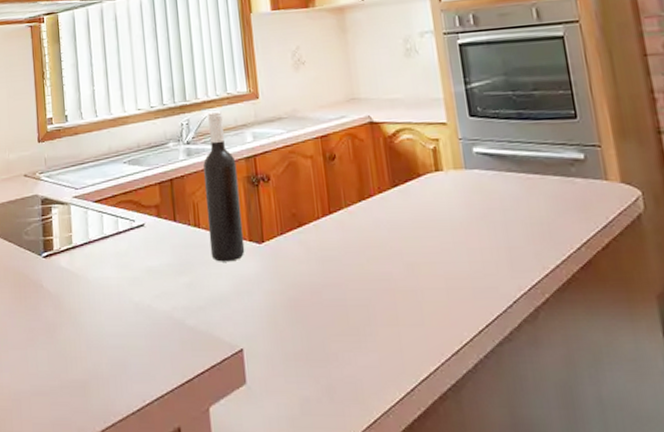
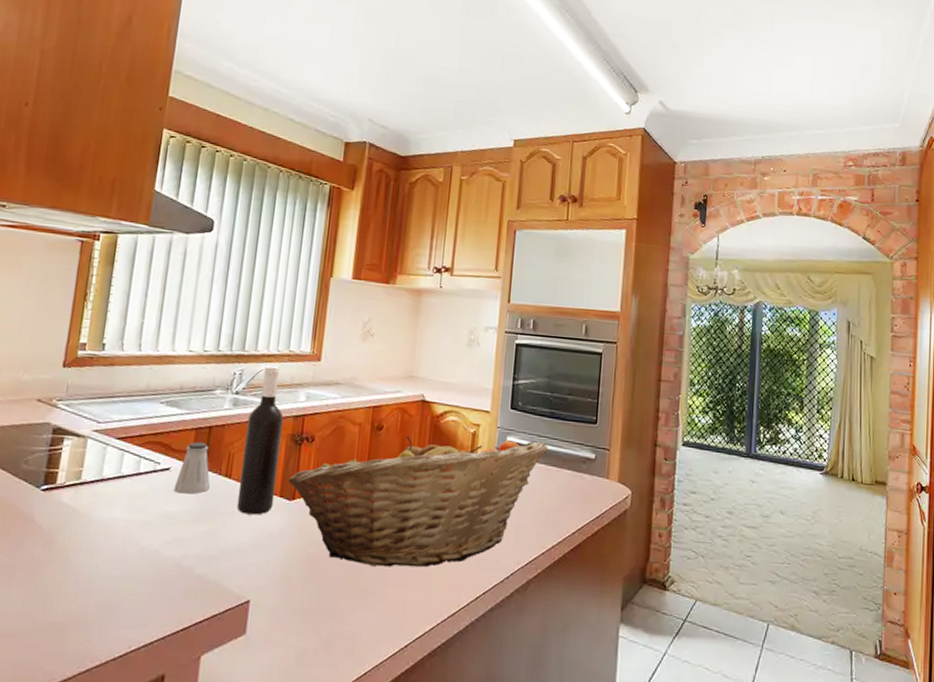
saltshaker: none [151,195,184,248] -> present [173,441,211,494]
fruit basket: none [253,148,525,305] -> present [288,435,548,568]

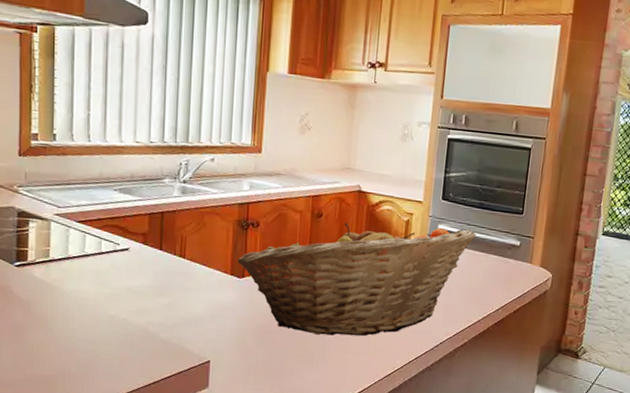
saltshaker: present [173,441,211,494] -> none [134,225,167,272]
wine bottle: present [236,365,284,515] -> none [192,156,230,290]

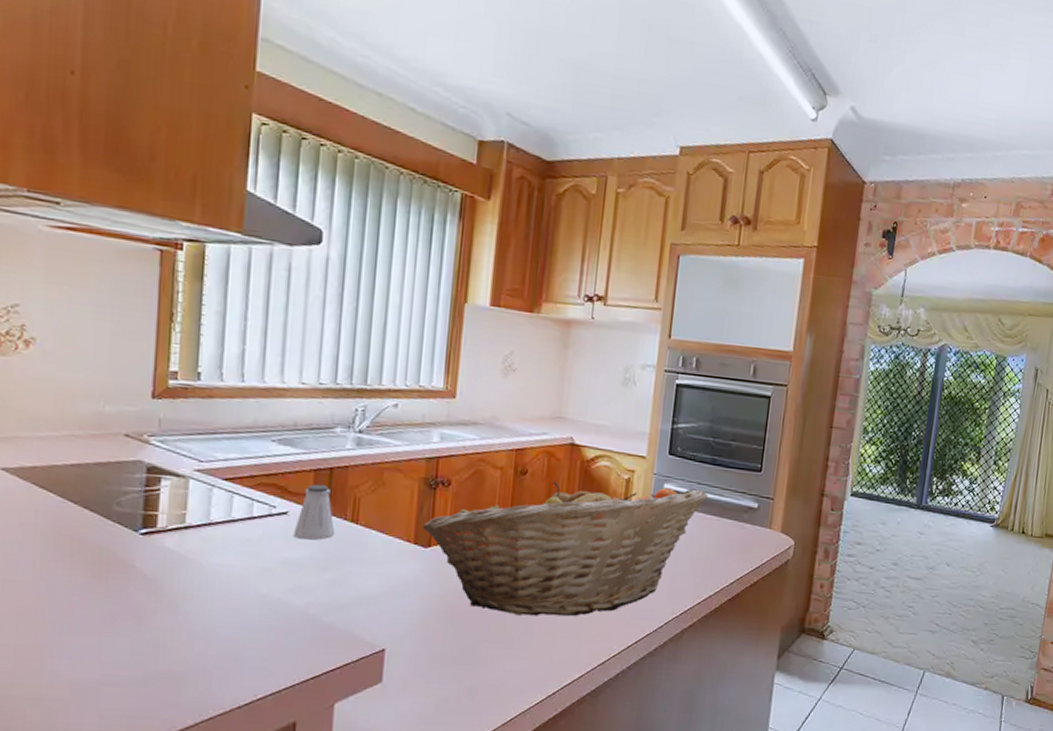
saltshaker: none [134,225,167,272] -> present [293,484,336,540]

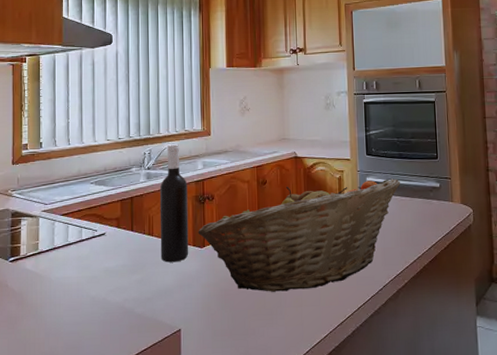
saltshaker: present [293,484,336,540] -> none [110,210,138,252]
wine bottle: none [366,402,415,563] -> present [159,144,189,263]

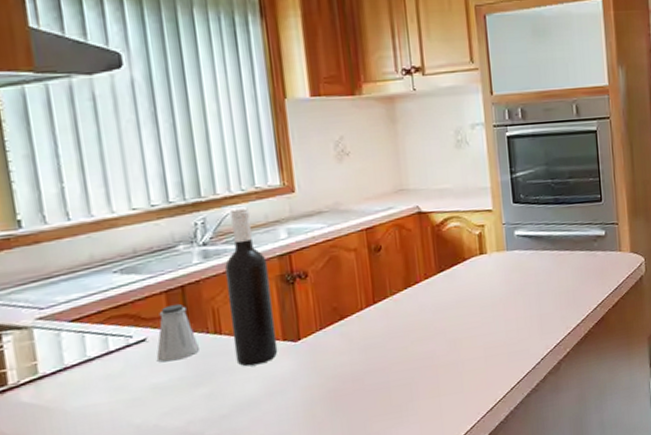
saltshaker: none [110,210,138,252] -> present [156,303,201,362]
fruit basket: present [198,178,401,292] -> none [288,229,558,387]

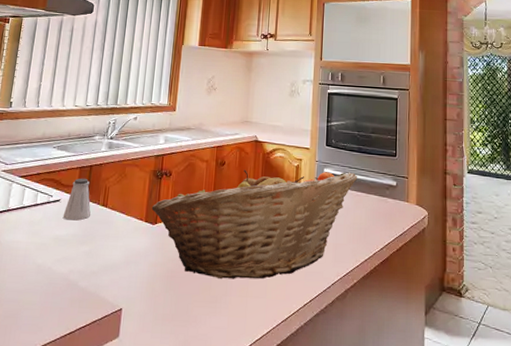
wine bottle: present [225,207,278,367] -> none [111,116,148,237]
fruit basket: none [288,229,558,387] -> present [151,169,358,279]

